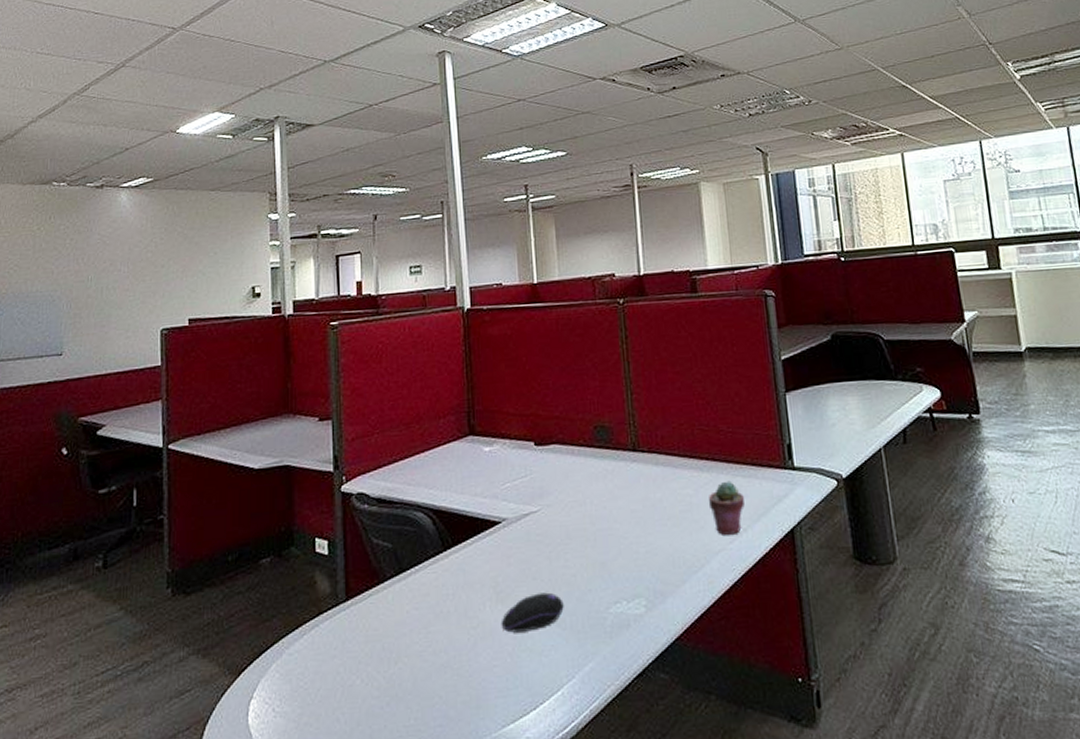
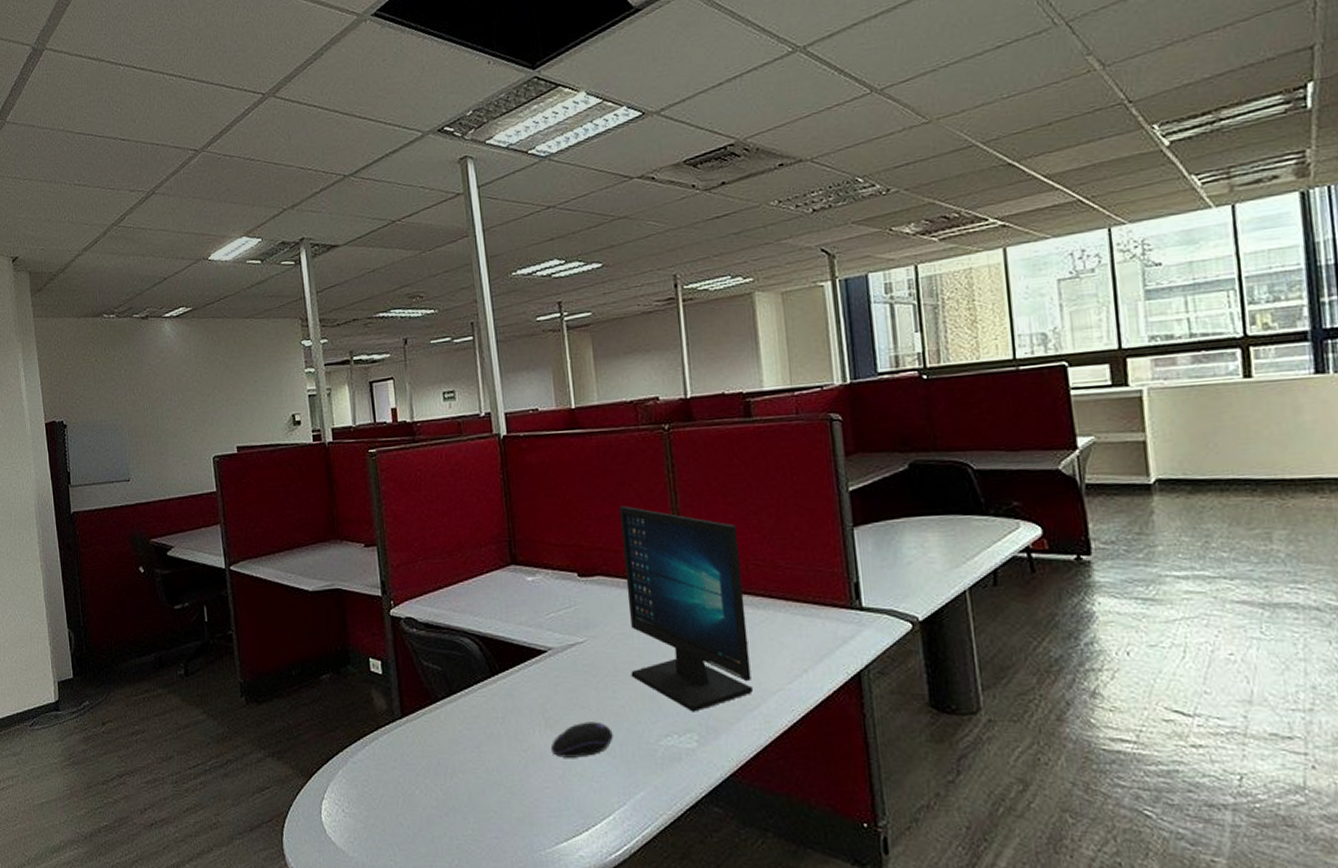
computer monitor: none [576,375,697,577] -> present [620,505,753,712]
potted succulent: present [708,480,745,535] -> none [764,619,806,675]

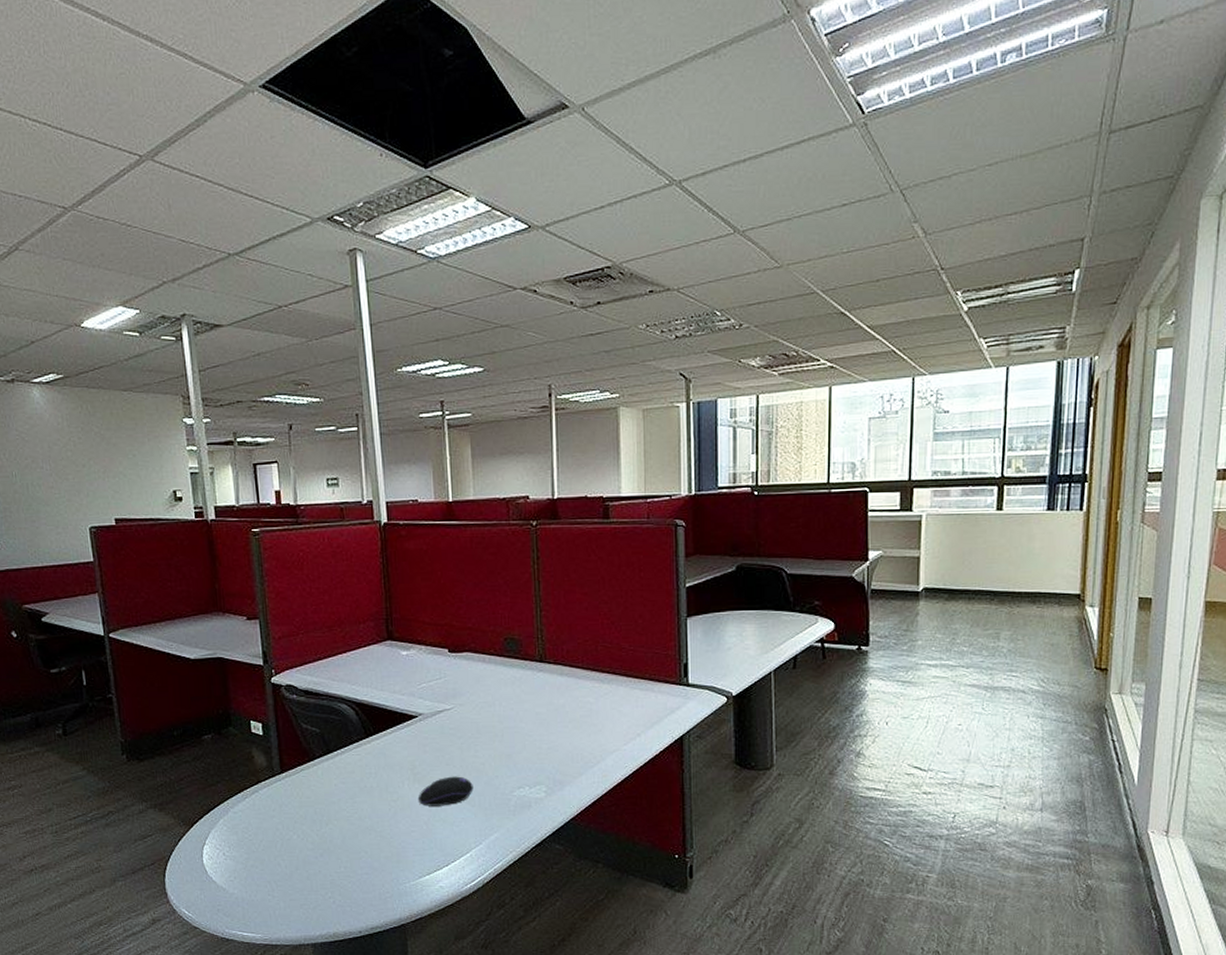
computer monitor: present [620,505,753,712] -> none [489,591,594,768]

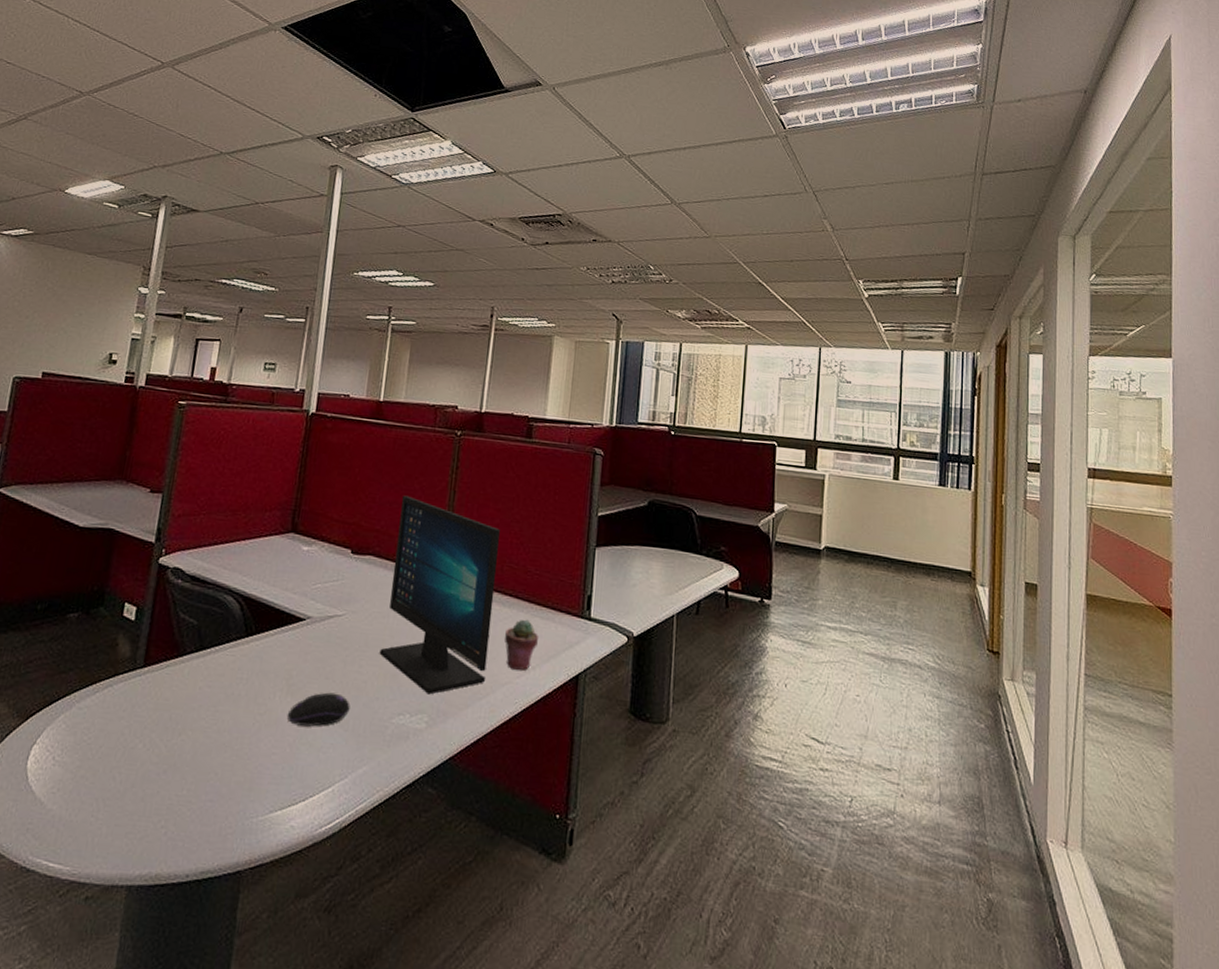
computer monitor: none [489,591,594,768] -> present [379,495,500,695]
potted succulent: none [607,692,641,738] -> present [504,619,540,670]

